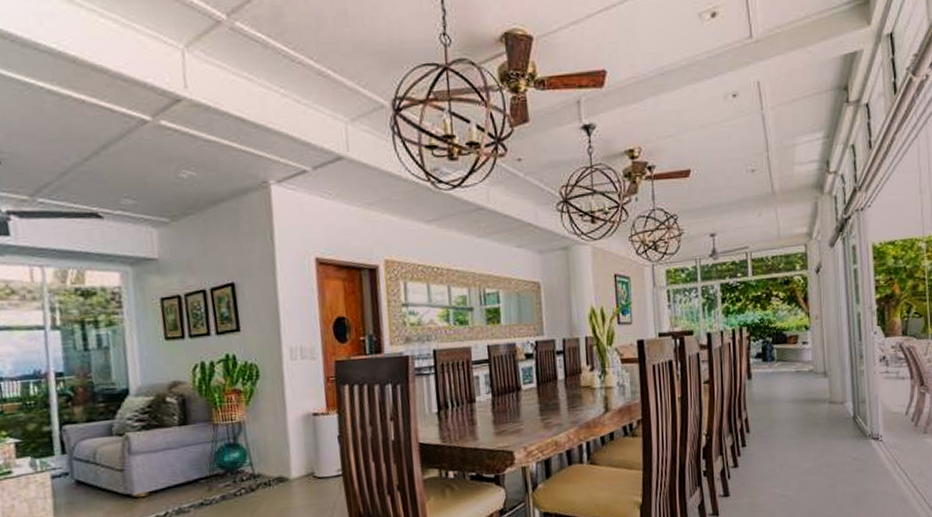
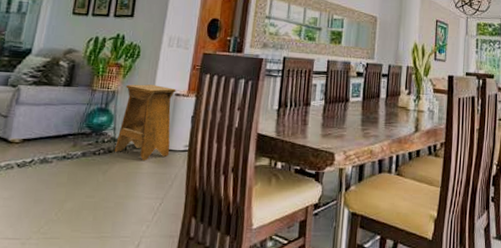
stool: none [252,407,321,494] -> present [114,84,176,161]

